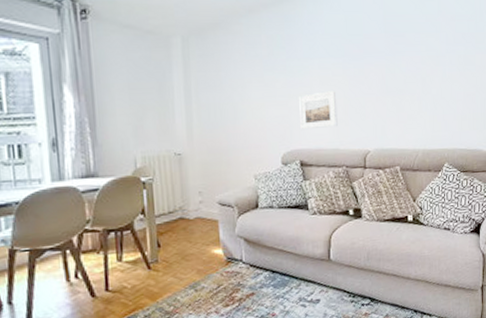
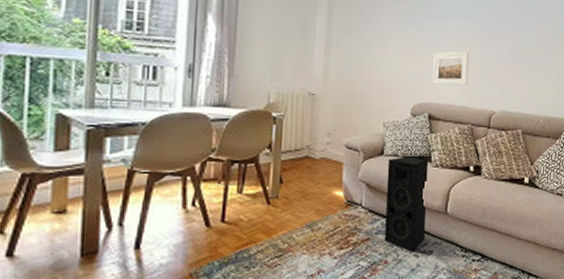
speaker: none [264,206,311,302] -> present [384,156,429,251]

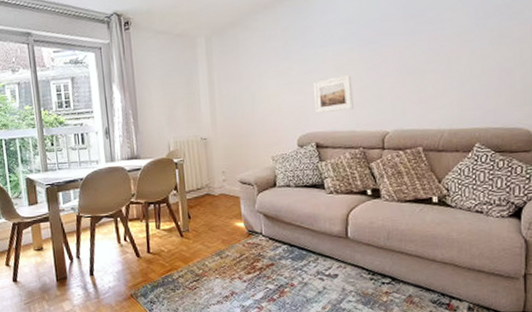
speaker: present [384,156,429,251] -> none [281,185,328,275]

